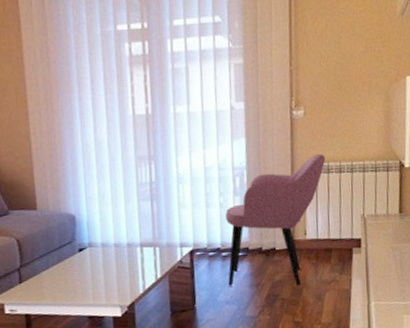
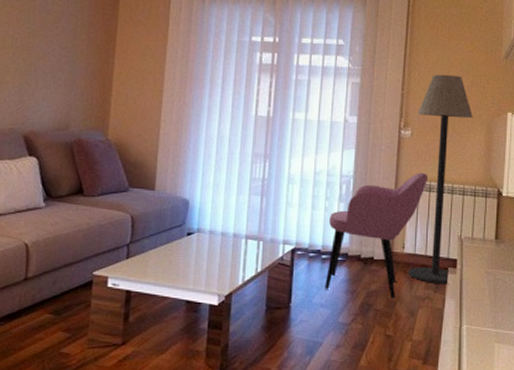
floor lamp: none [309,41,369,266] -> present [408,74,473,285]

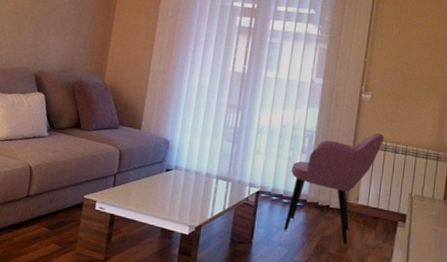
floor lamp: present [408,74,473,285] -> none [360,46,429,237]

